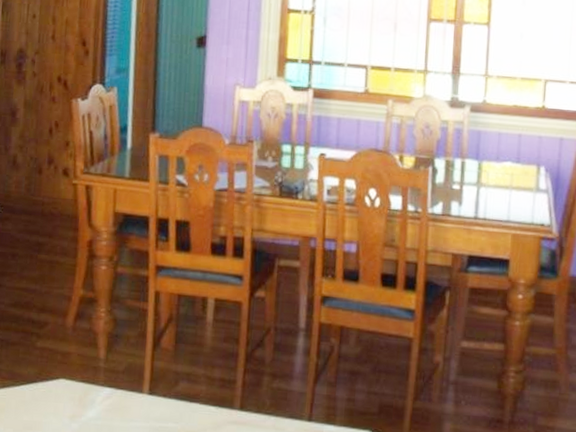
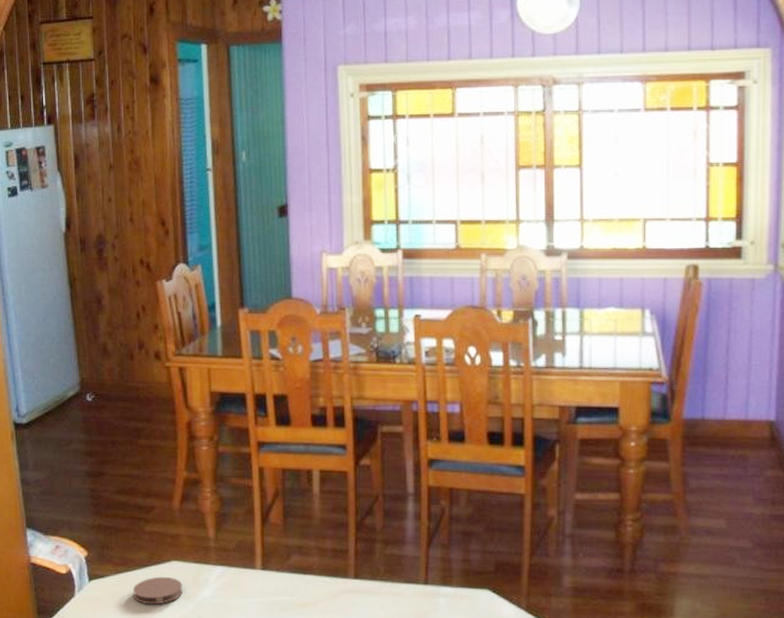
coaster: none [17,393,69,422] -> present [132,576,183,605]

